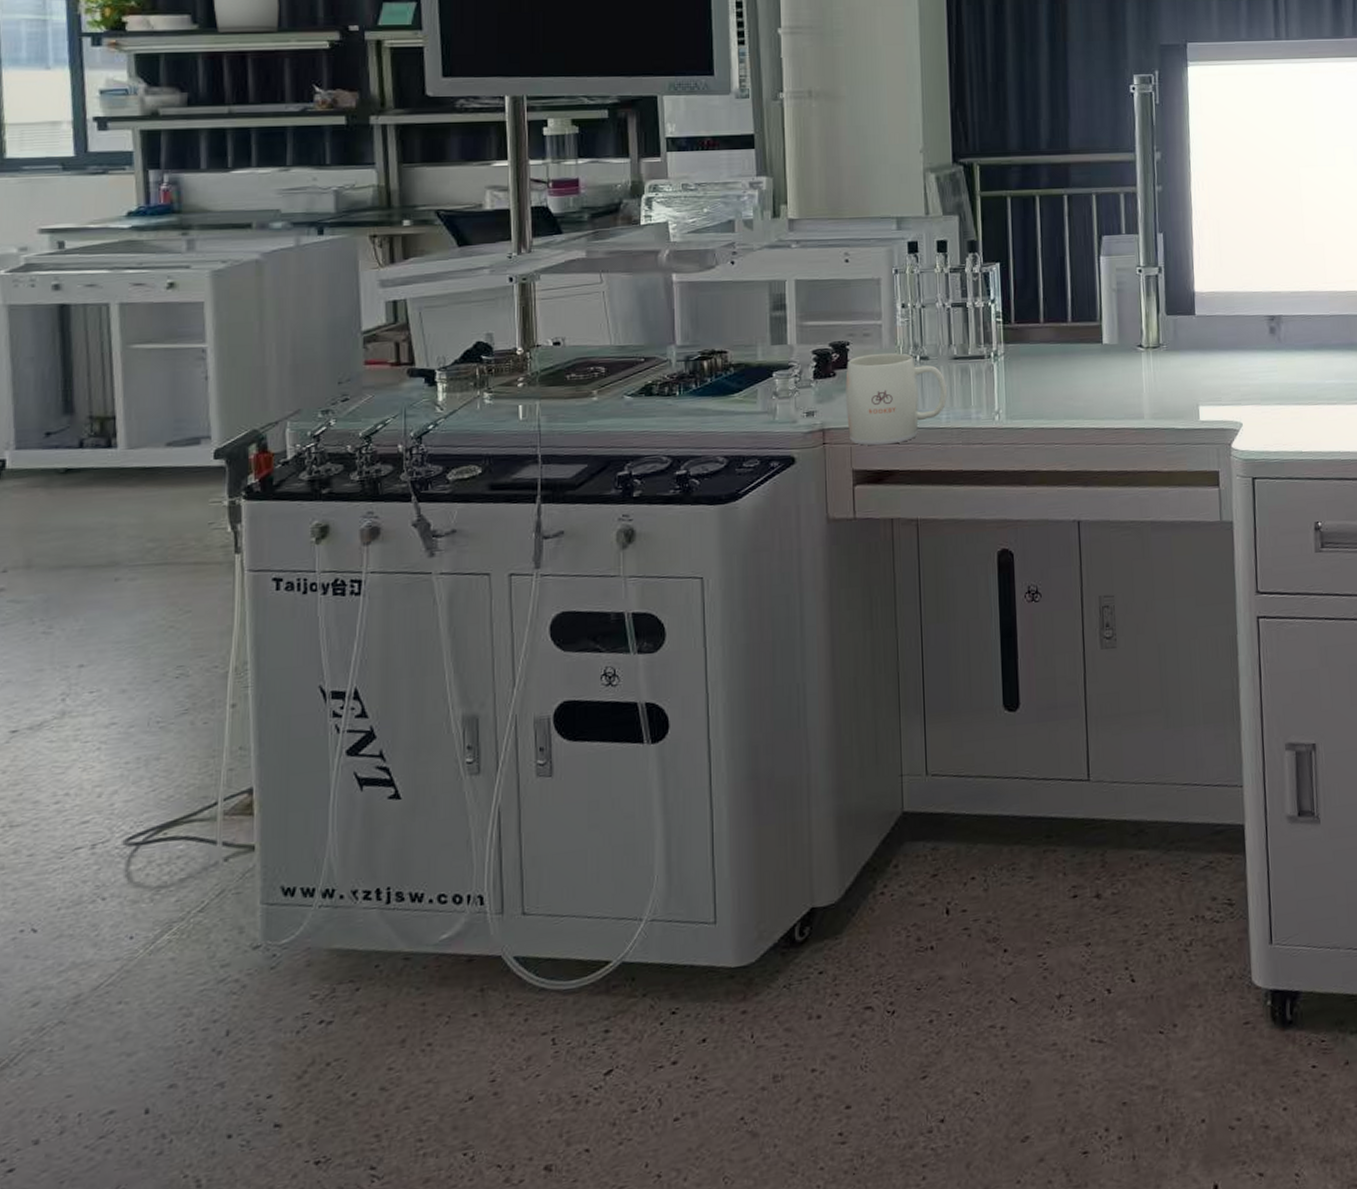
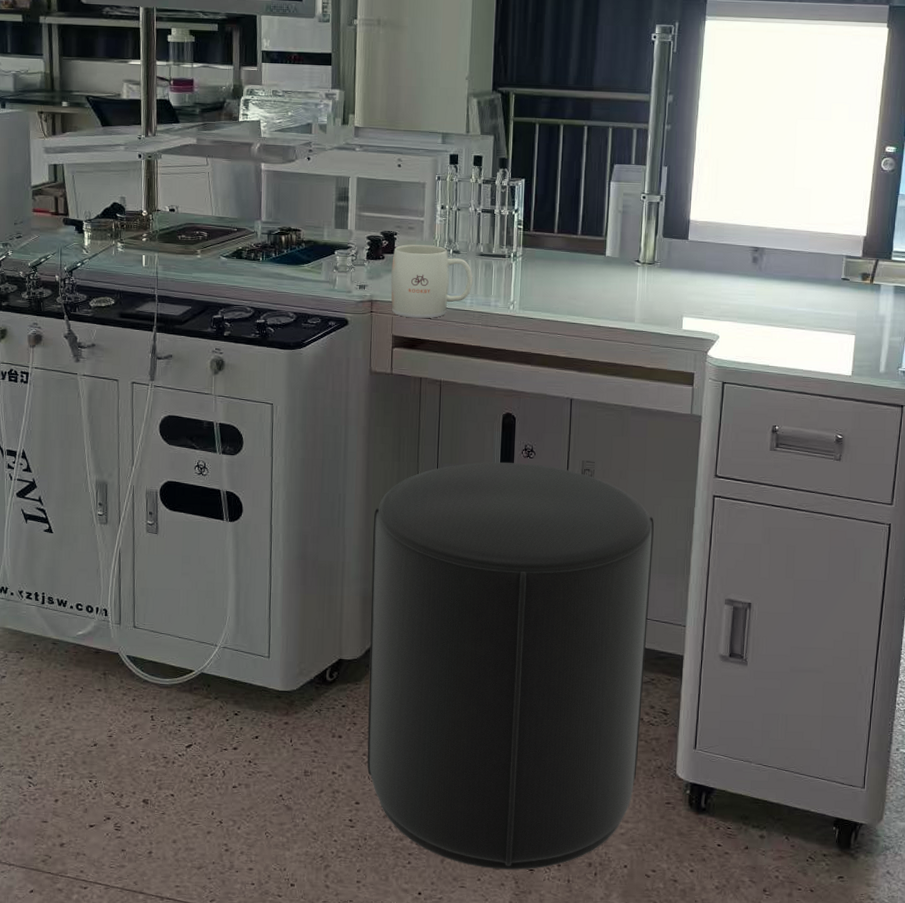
stool: none [843,608,1204,1164] -> present [367,462,654,870]

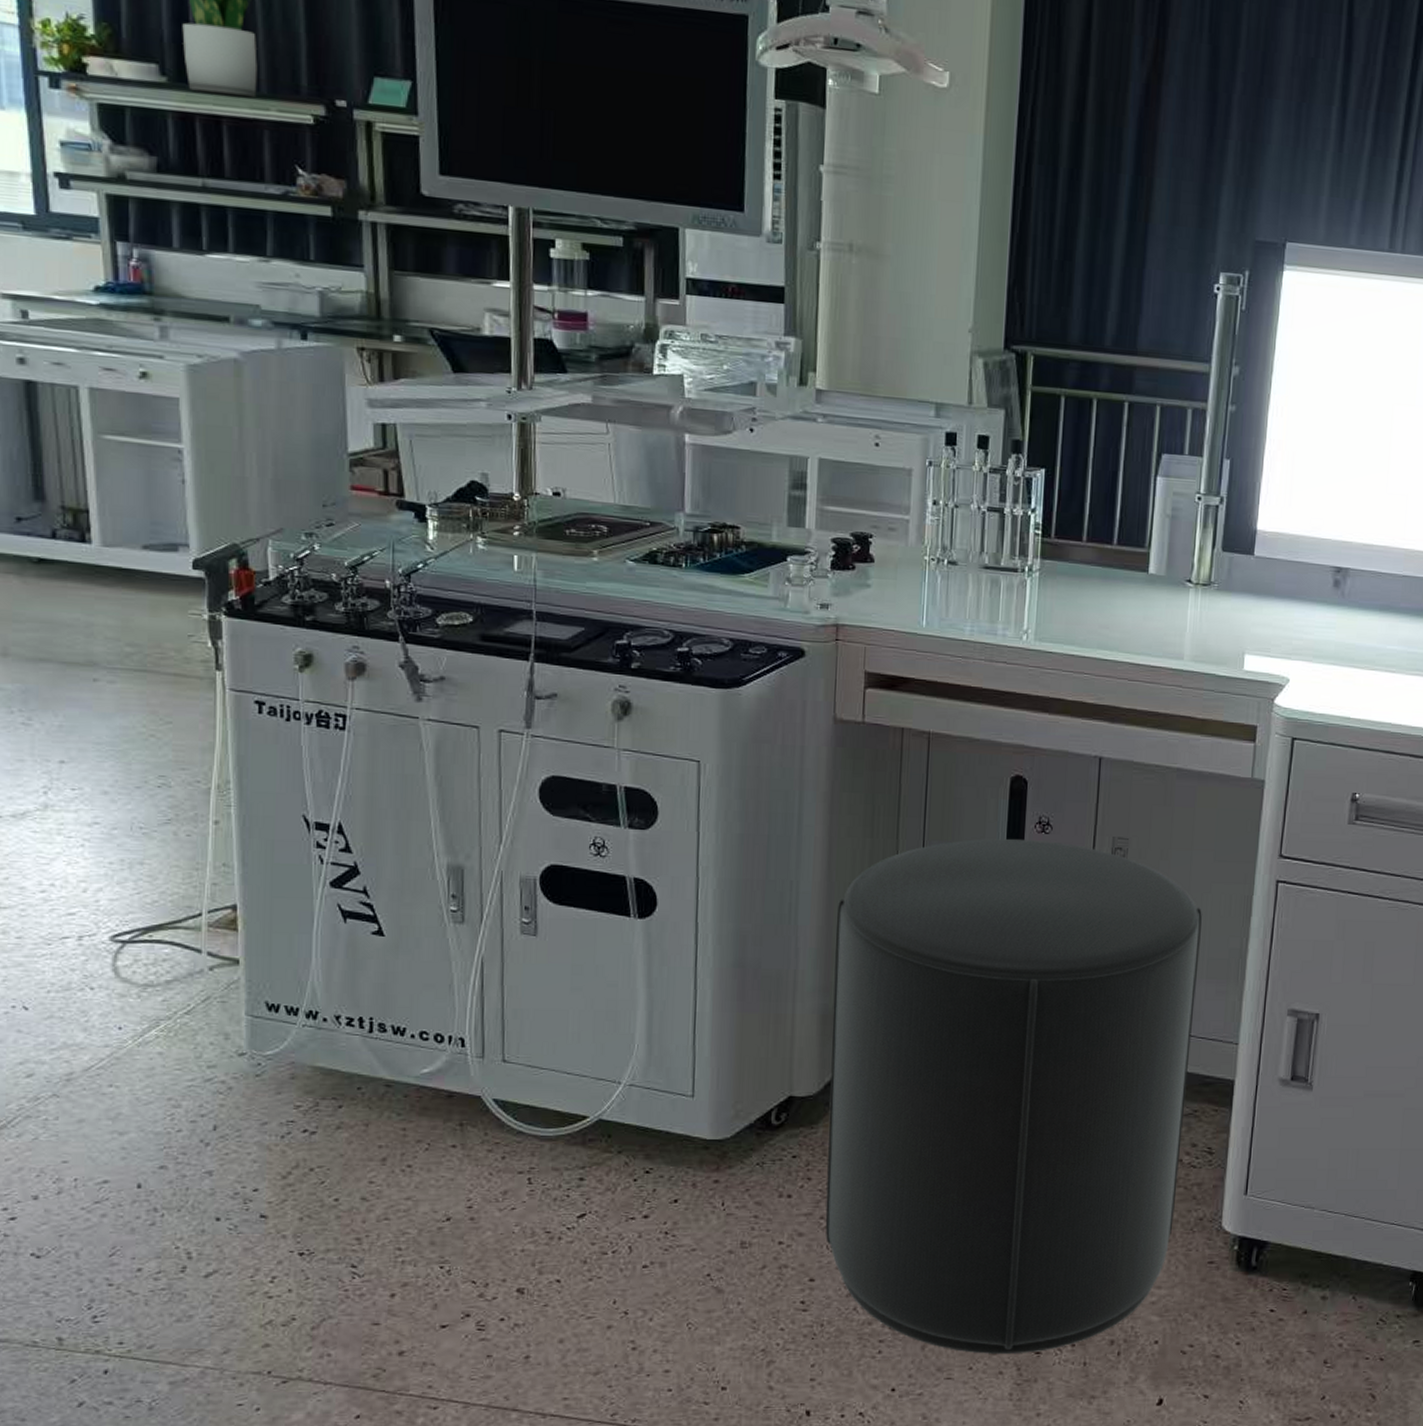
mug: present [391,244,473,319] -> none [863,550,975,651]

